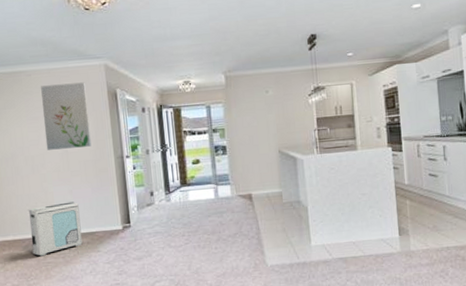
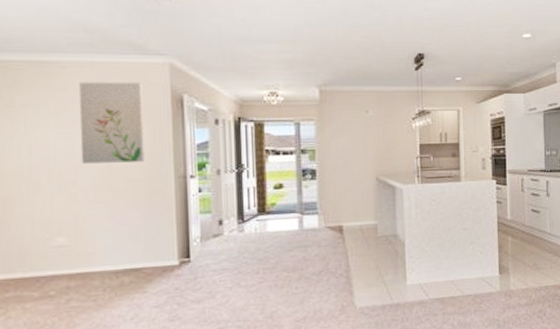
air purifier: present [28,201,83,256] -> none [48,229,123,299]

